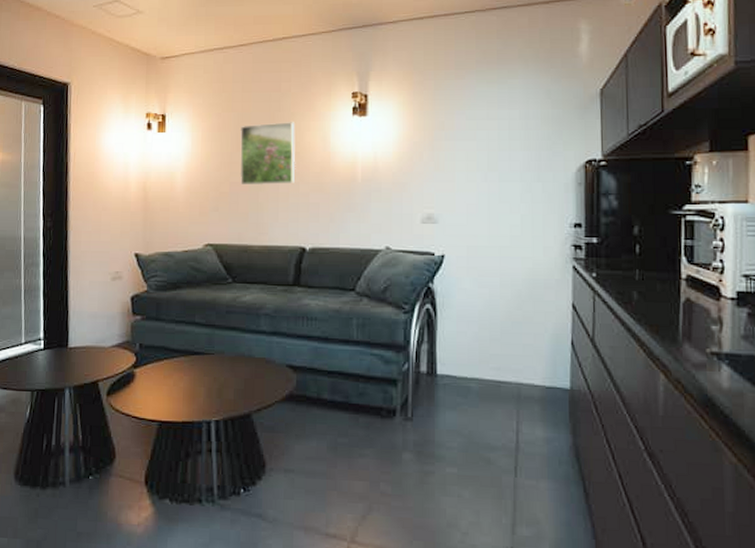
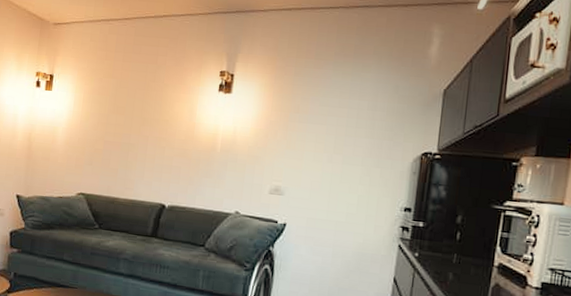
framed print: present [240,122,296,186] -> none [114,91,167,147]

